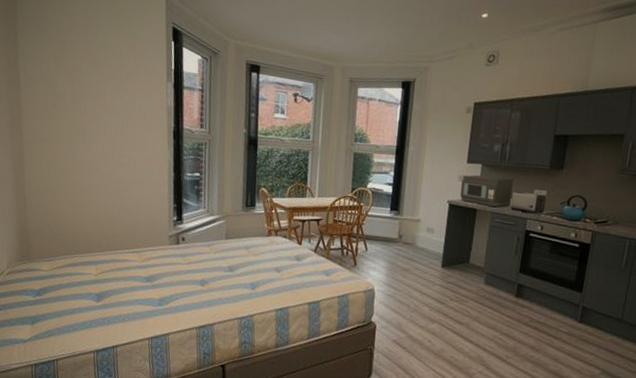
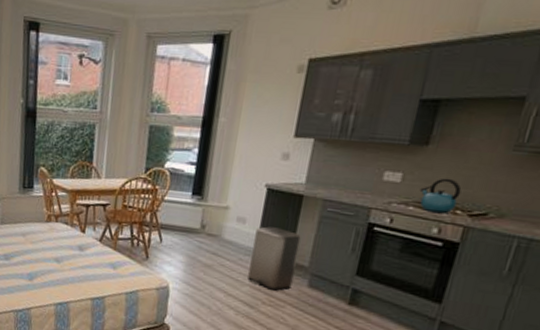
pedal bin: none [438,235,477,289] -> present [248,226,301,291]
microwave: present [460,174,513,208] -> none [282,152,356,194]
toaster: present [510,191,547,214] -> none [349,173,402,203]

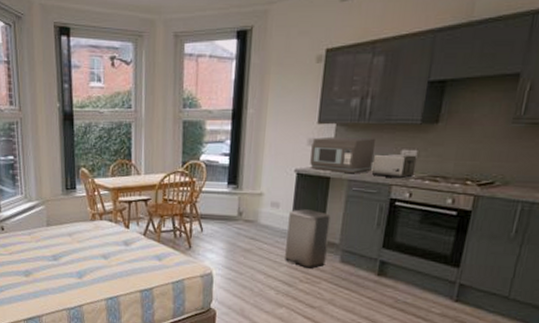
microwave: none [282,152,356,194] -> present [310,136,375,174]
toaster: none [349,173,402,203] -> present [371,153,417,179]
kettle: present [419,178,462,214] -> none [433,152,470,186]

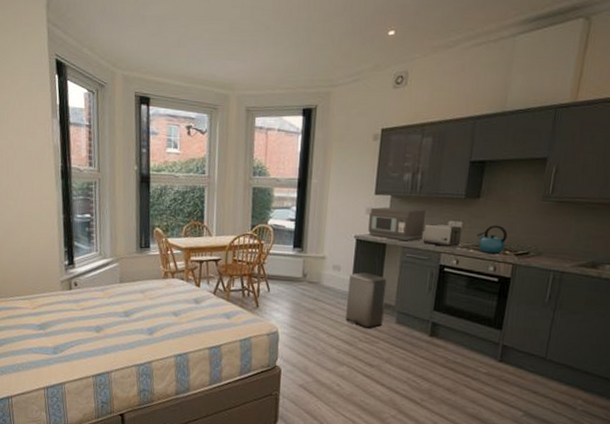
kettle: none [433,152,470,186] -> present [476,225,508,255]

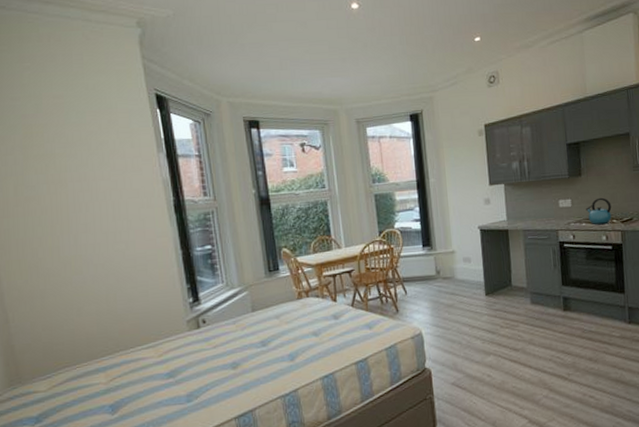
pedal bin: present [346,272,387,329] -> none [480,260,519,314]
microwave: present [368,207,426,242] -> none [488,193,540,225]
toaster: present [422,223,462,247] -> none [538,203,573,225]

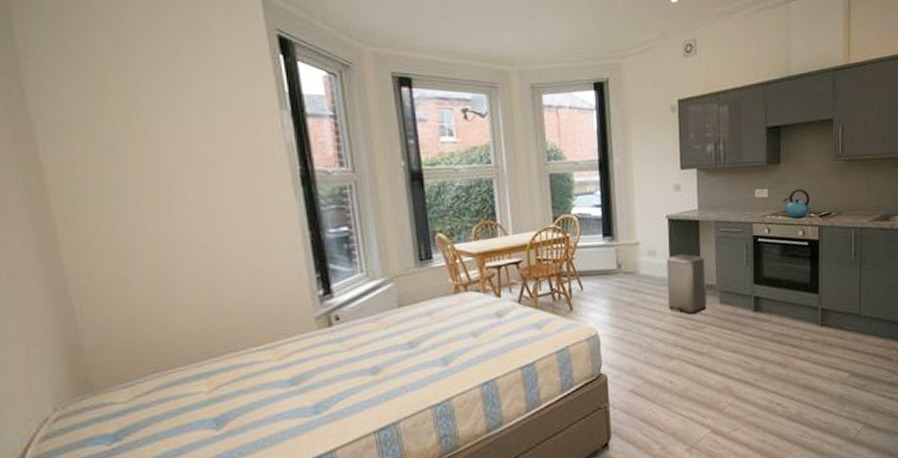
pedal bin: none [480,260,519,314] -> present [667,254,707,314]

